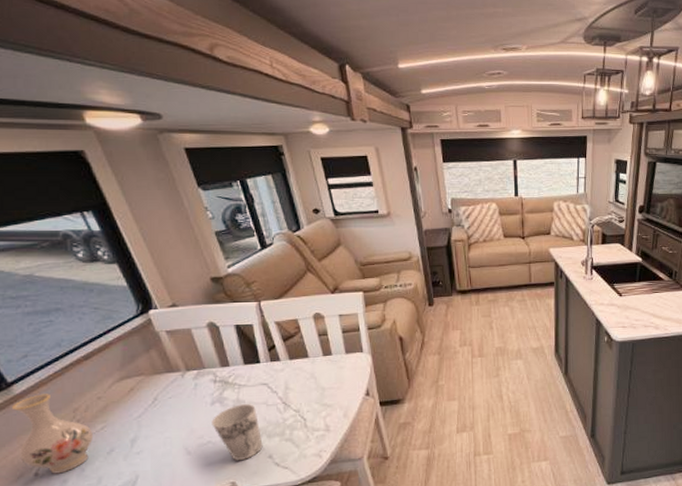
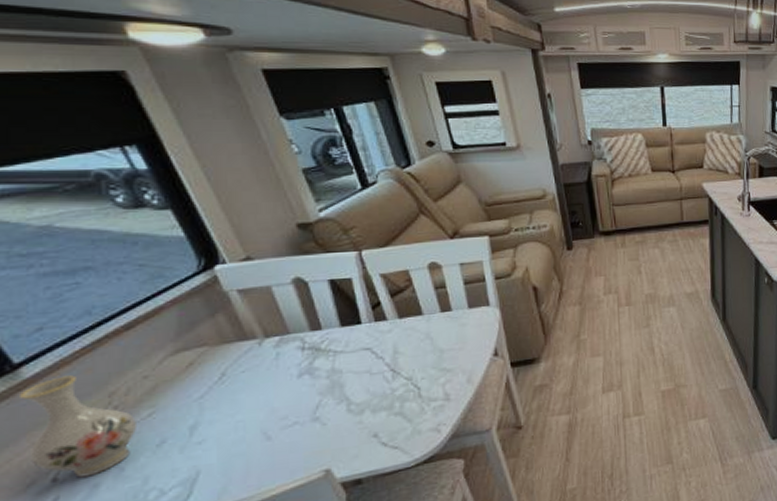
cup: present [212,403,263,461] -> none [299,372,366,444]

